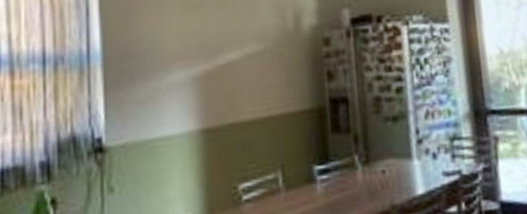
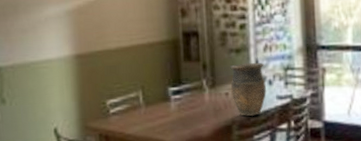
vase: none [386,132,430,199] -> present [230,62,266,116]

